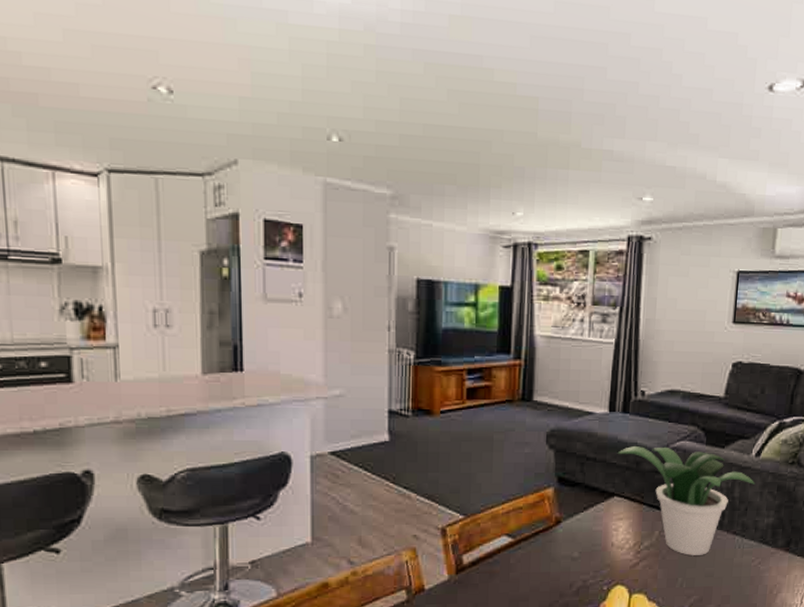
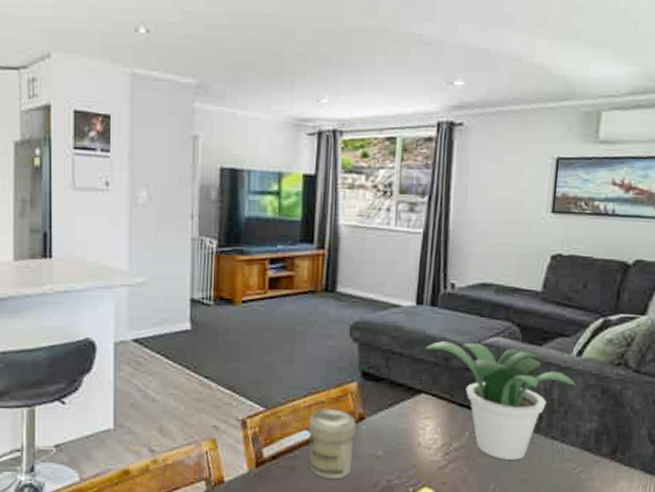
jar: none [507,514,554,582] -> present [308,409,357,480]

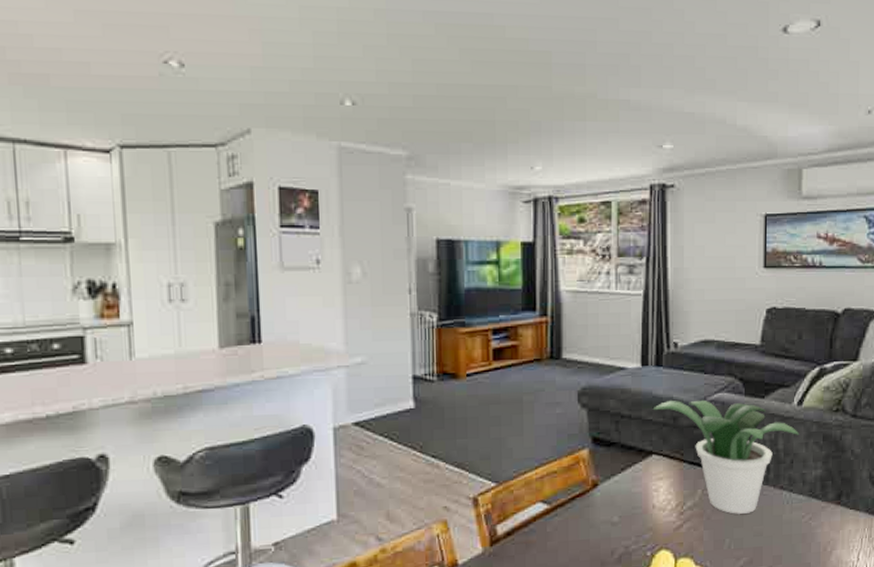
jar: present [308,409,357,480] -> none [542,478,591,551]

